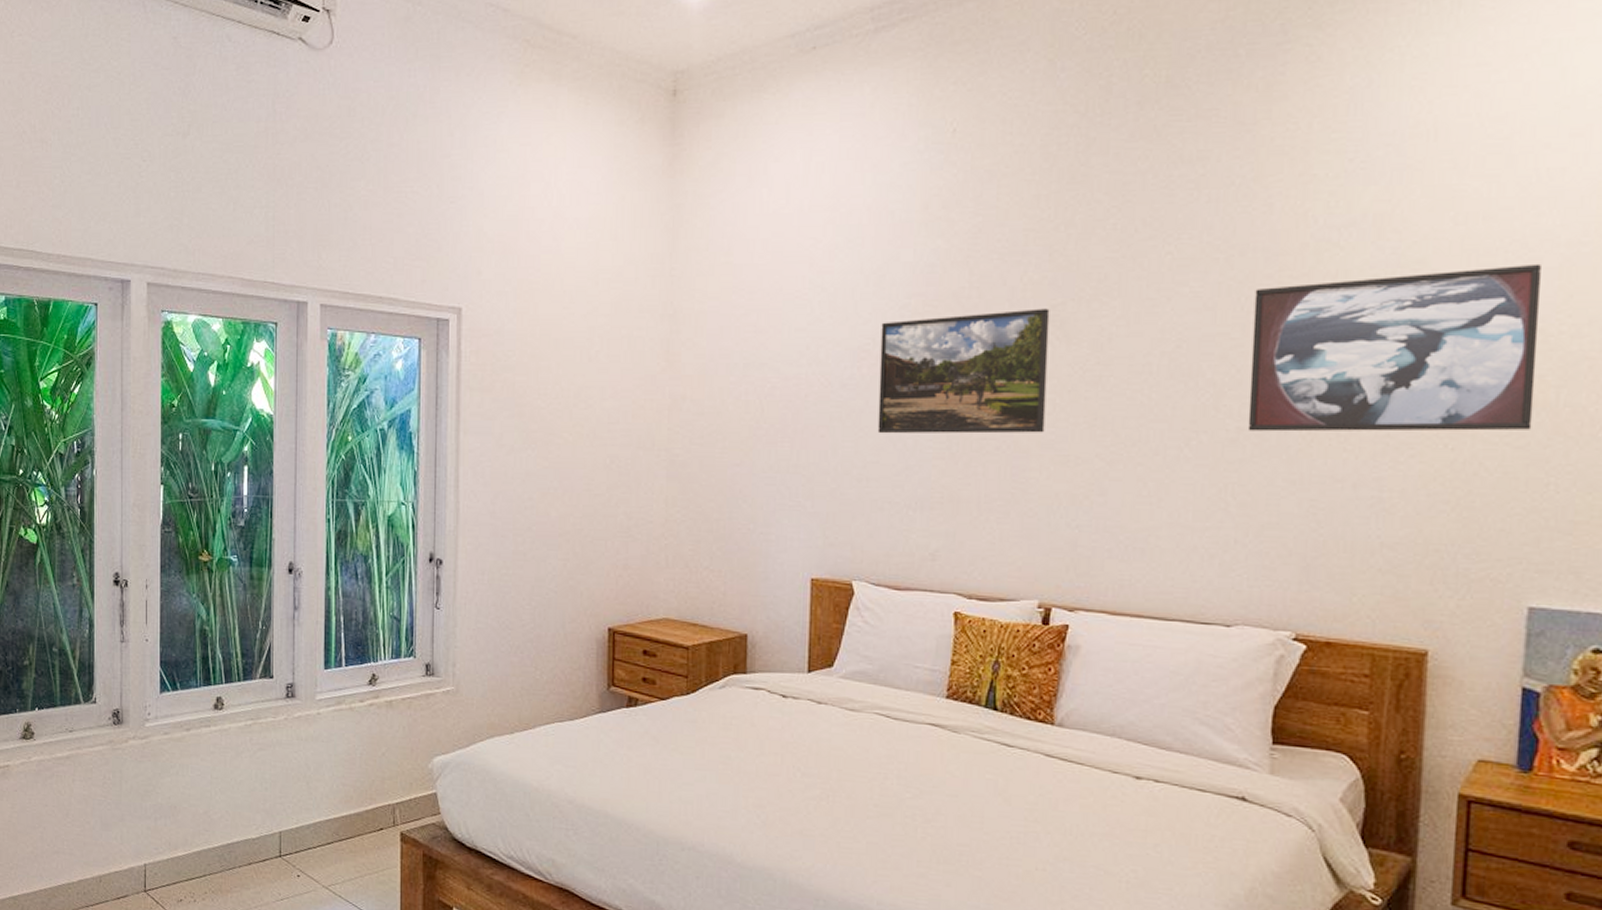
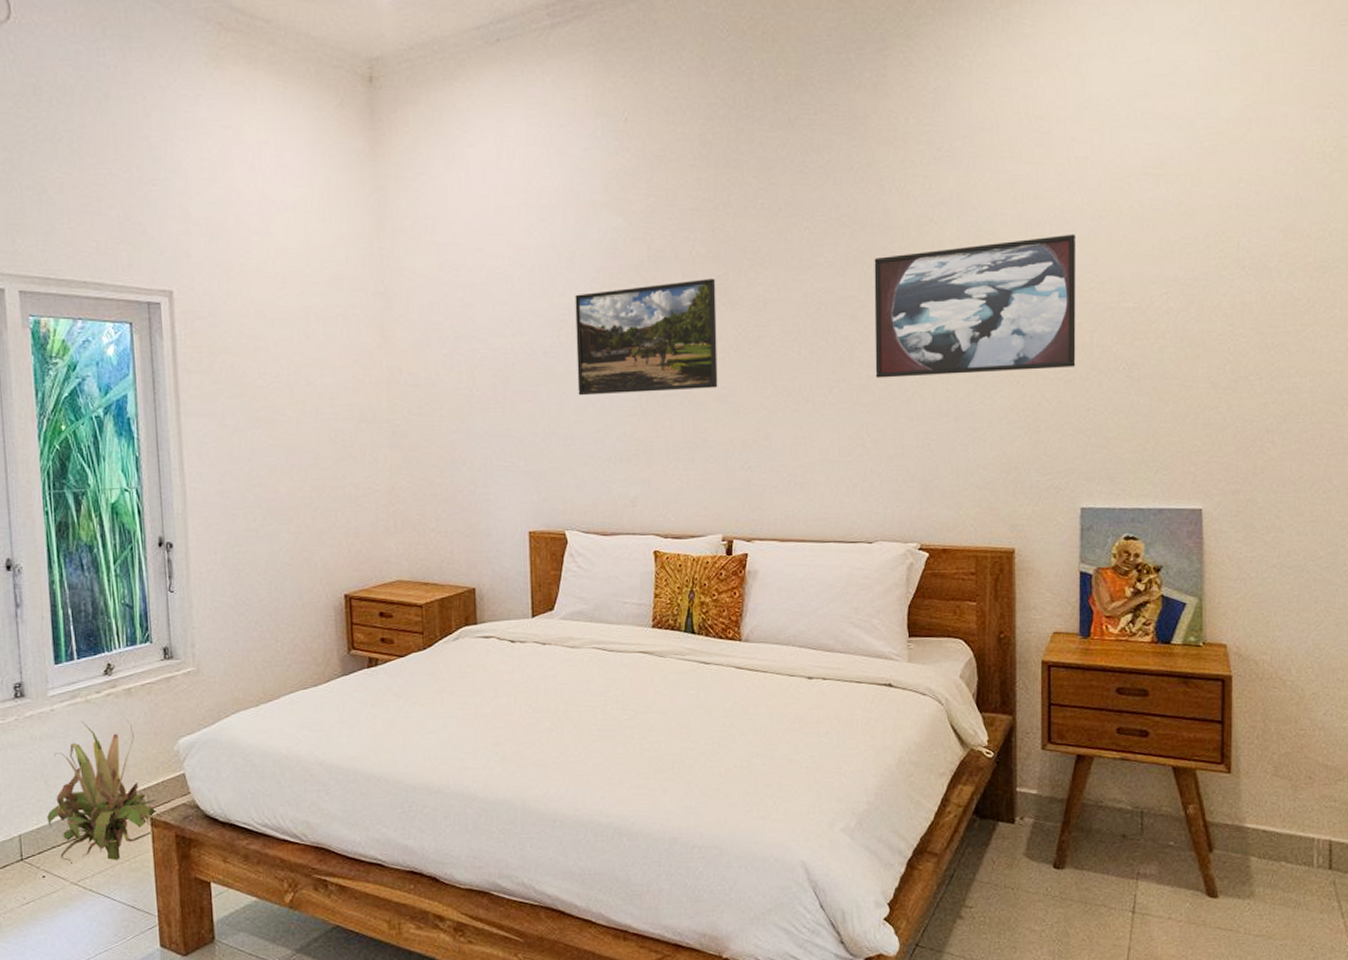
decorative plant: none [306,726,409,871] -> present [47,714,159,862]

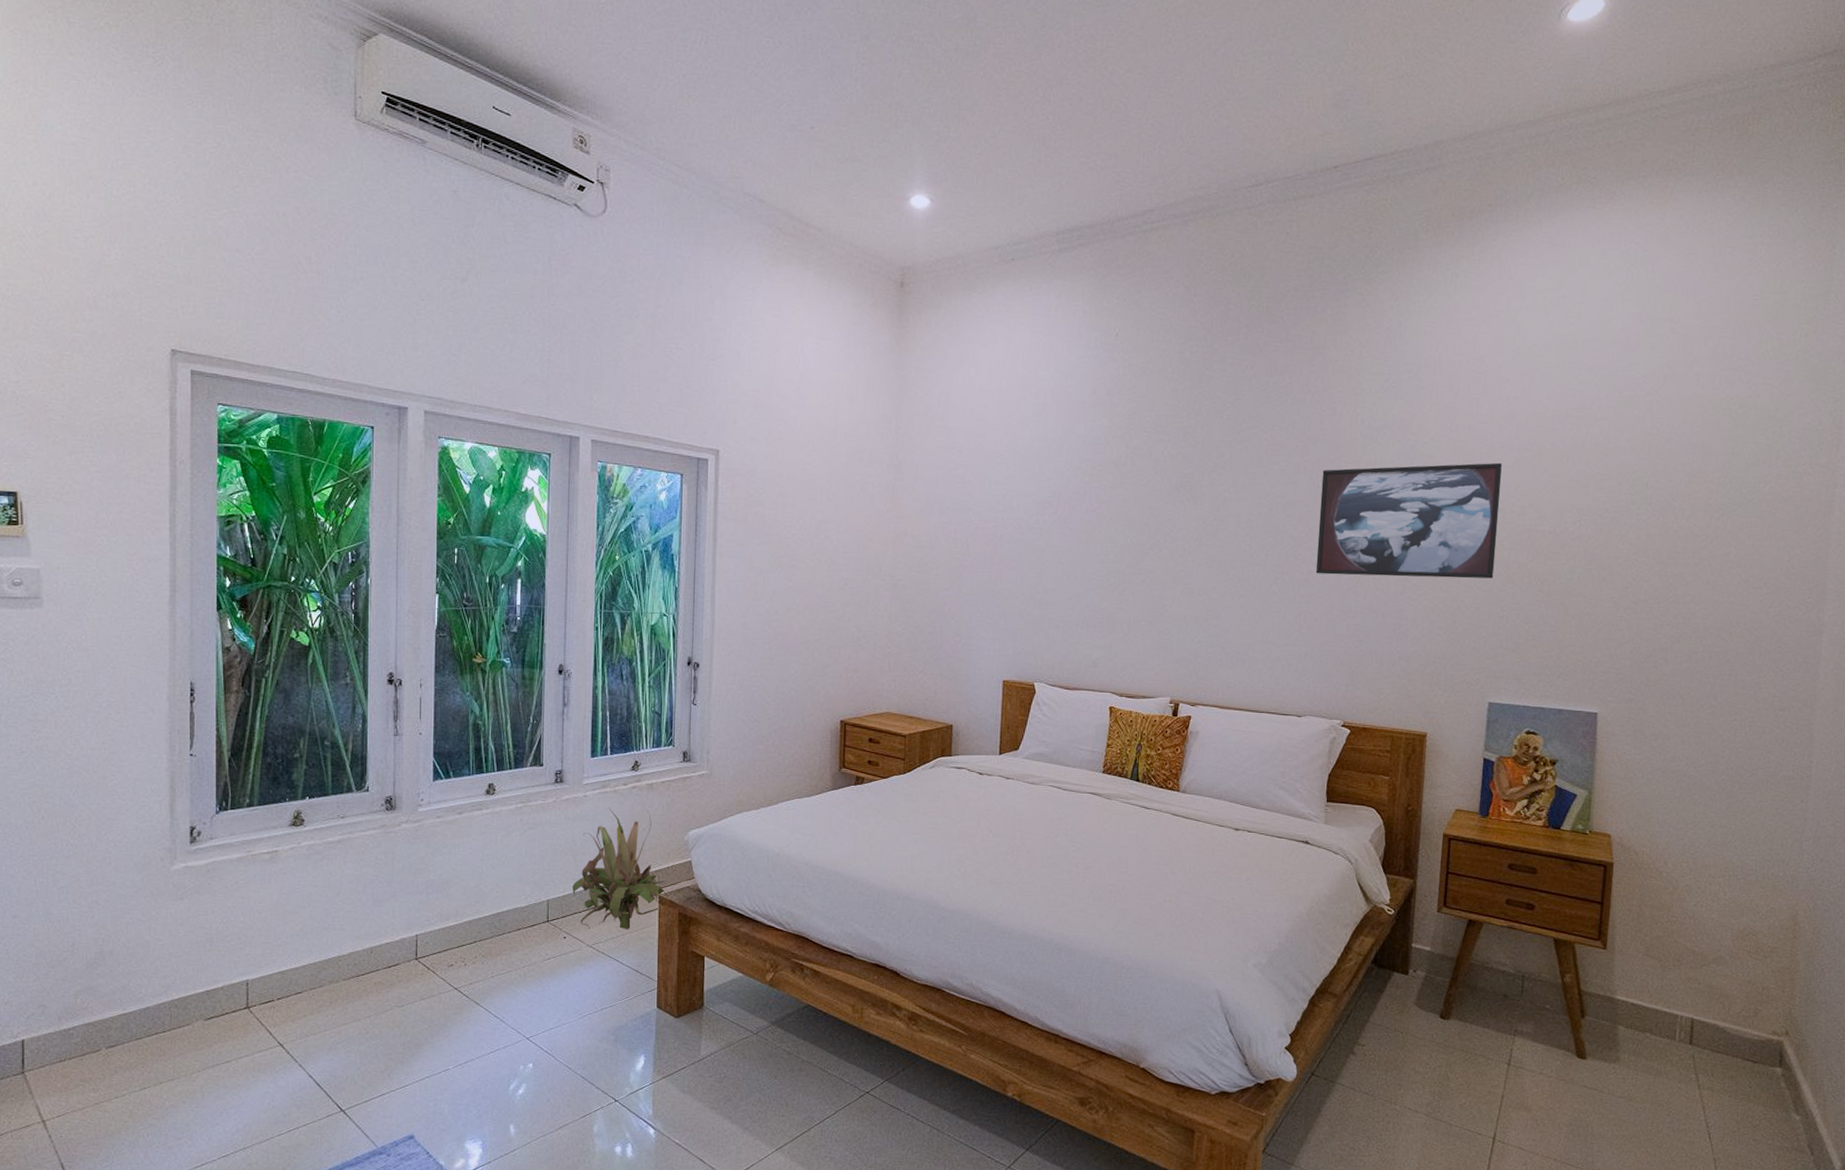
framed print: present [575,278,718,396] -> none [1055,476,1183,571]

